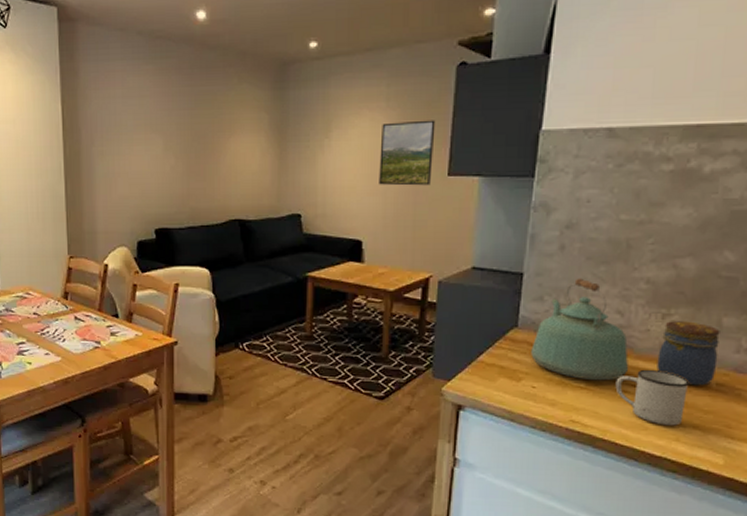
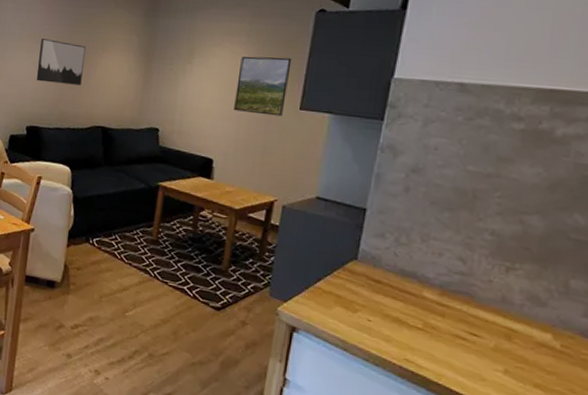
wall art: none [158,127,212,177] -> present [36,39,86,85]
kettle: present [531,278,629,381] -> none [369,220,469,326]
mug: present [615,369,690,426] -> none [453,319,532,382]
jar: present [656,321,720,386] -> none [497,275,567,346]

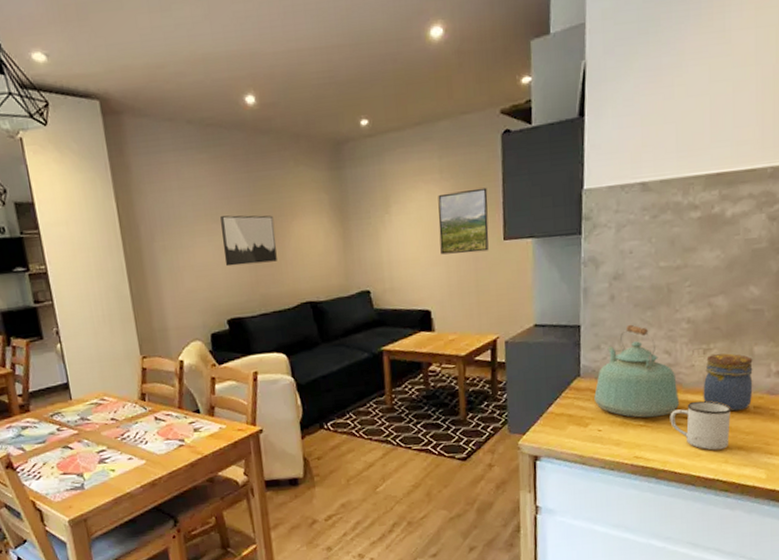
kettle: none [369,220,469,326] -> present [594,324,680,418]
mug: none [453,319,532,382] -> present [670,401,732,451]
jar: none [497,275,567,346] -> present [703,353,753,412]

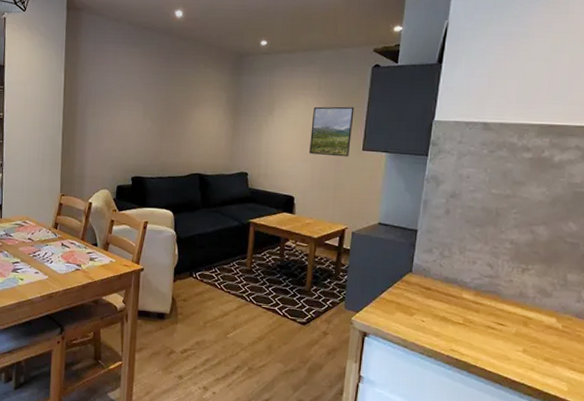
wall art: present [220,215,277,267] -> none [138,97,181,138]
kettle: present [594,324,680,418] -> none [421,236,497,319]
mug: present [670,401,732,451] -> none [486,311,542,358]
jar: present [703,353,753,412] -> none [517,274,566,327]

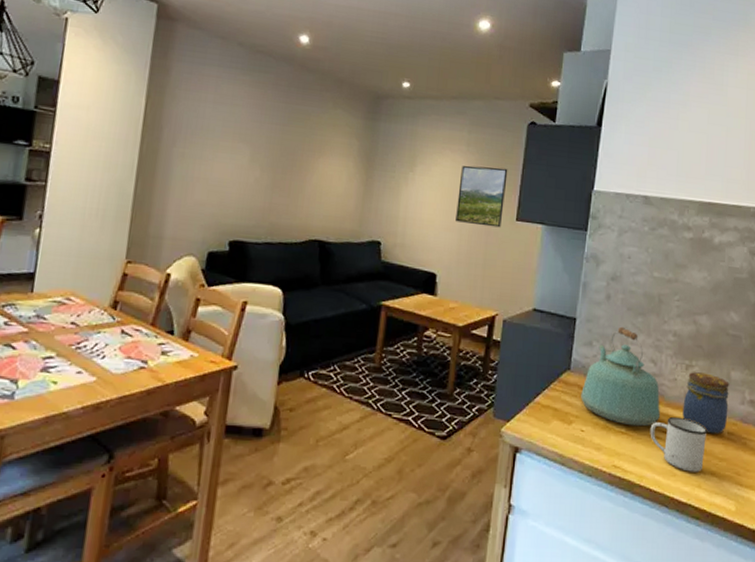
kettle: none [421,236,497,319] -> present [581,326,661,427]
mug: none [486,311,542,358] -> present [650,416,708,472]
jar: none [517,274,566,327] -> present [682,372,729,435]

